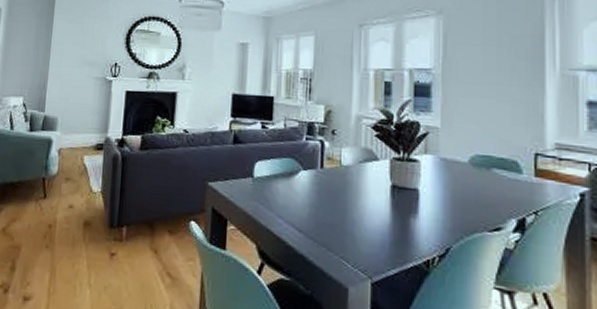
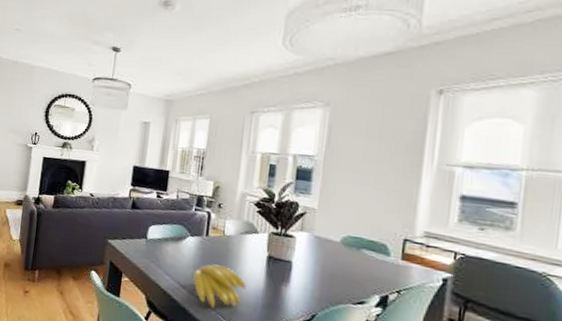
banana: none [310,200,372,252] -> present [193,264,248,308]

